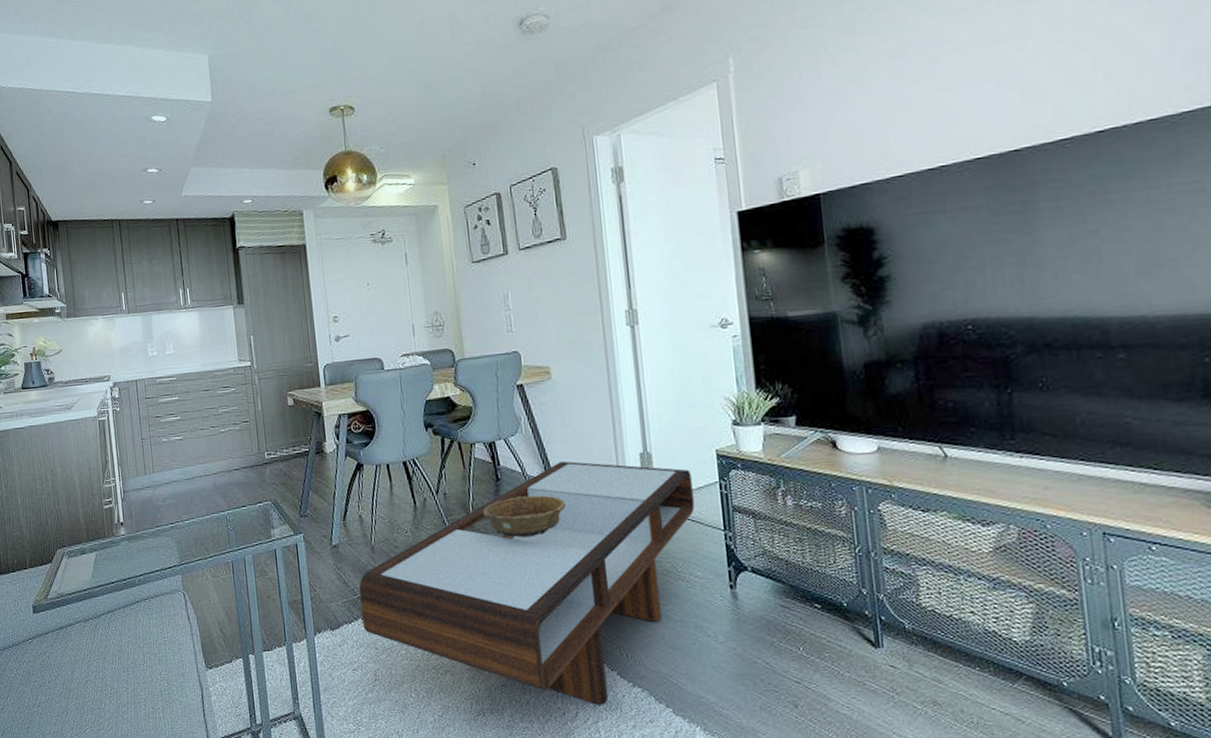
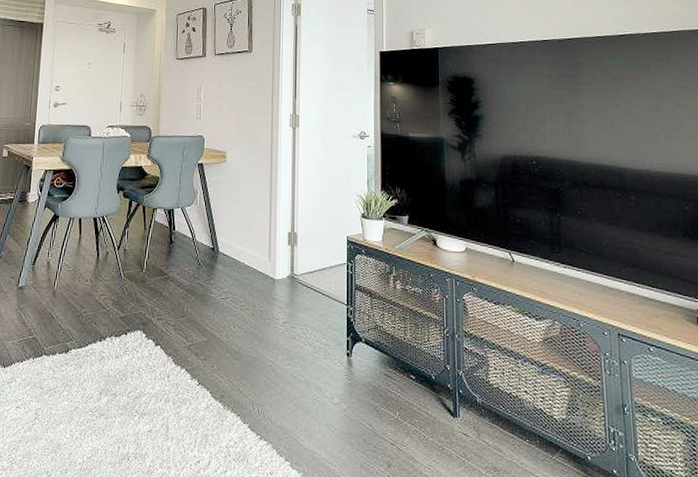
coffee table: present [359,461,695,705] -> none [32,232,326,455]
decorative bowl: present [482,495,566,538] -> none [154,259,224,297]

